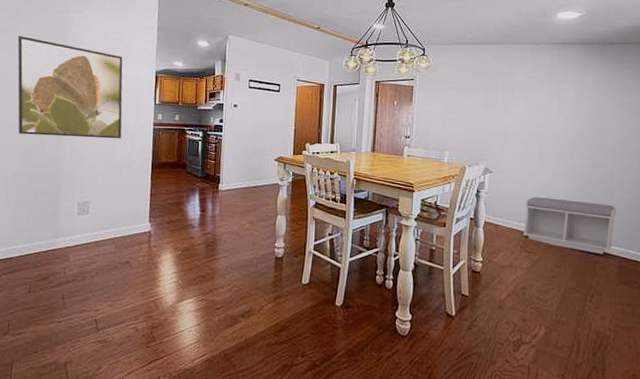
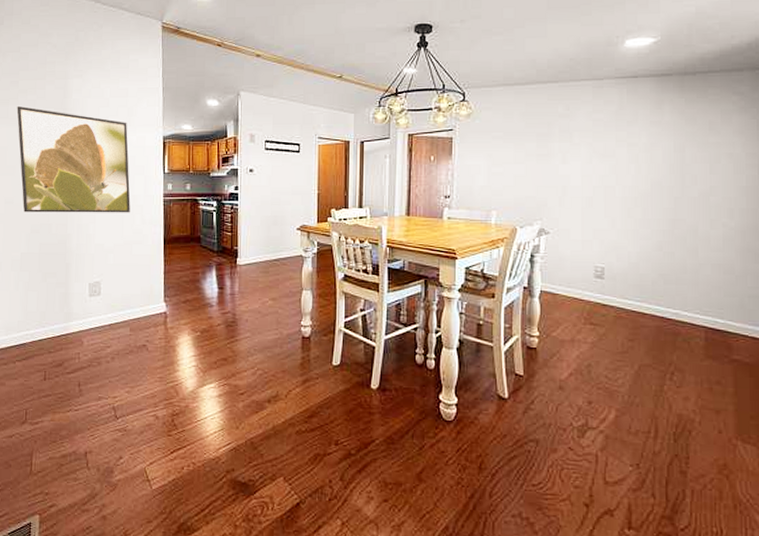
bench: present [522,197,617,254] -> none [586,260,702,324]

